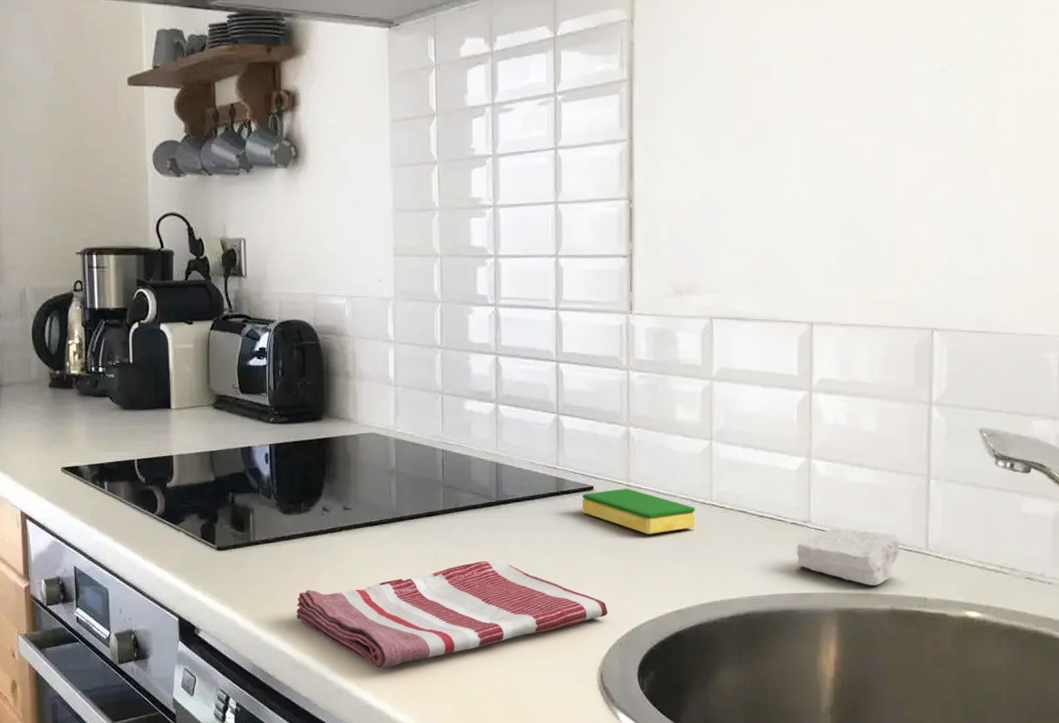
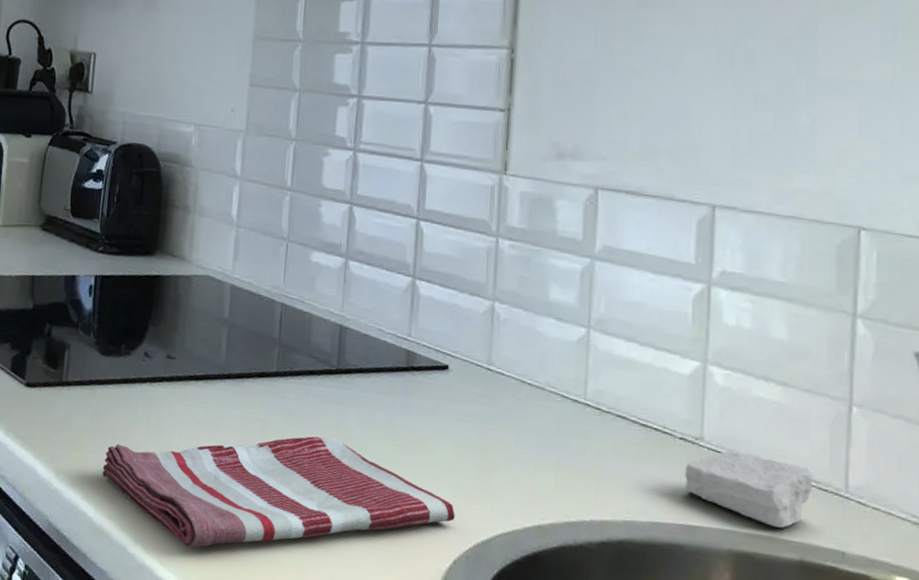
dish sponge: present [582,488,696,534] -> none [433,372,566,431]

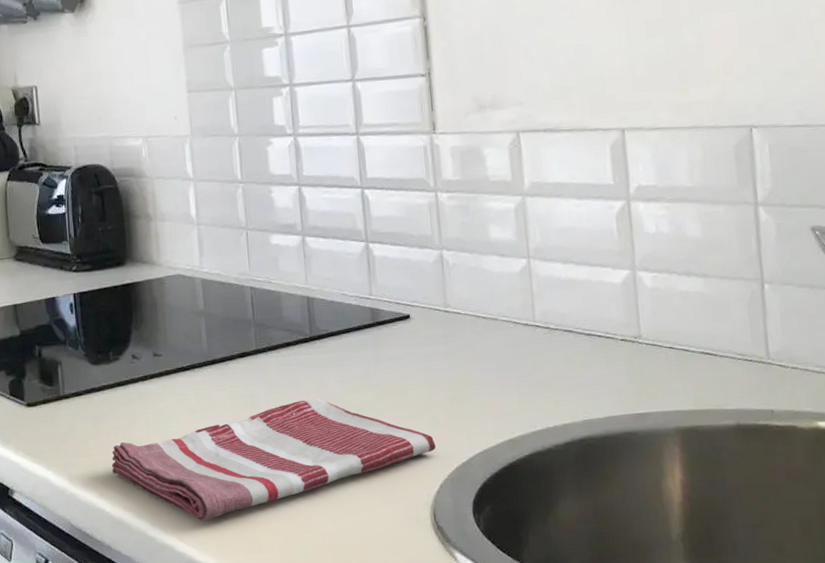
soap bar: present [685,449,813,528] -> none [629,340,740,401]

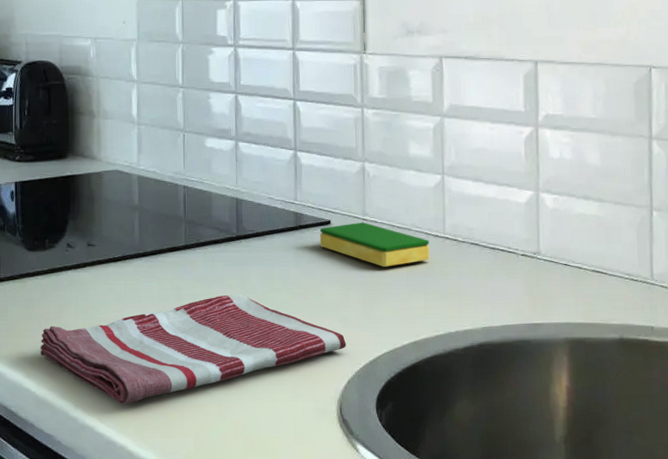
dish sponge: none [399,314,521,361] -> present [319,222,430,267]

